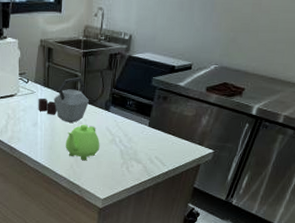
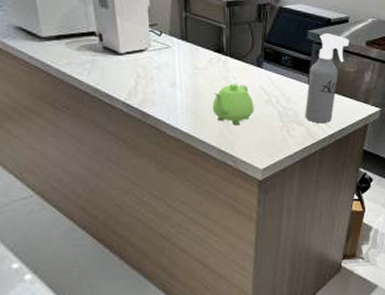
kettle: present [38,77,89,123] -> none [175,30,237,81]
spray bottle: none [143,80,191,162] -> present [305,33,350,124]

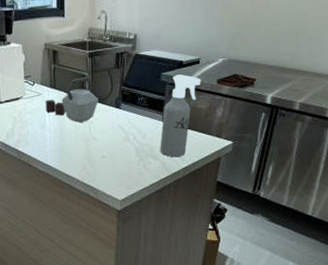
kettle: none [175,30,237,81] -> present [45,77,98,122]
teapot: present [212,83,254,126] -> none [76,123,113,161]

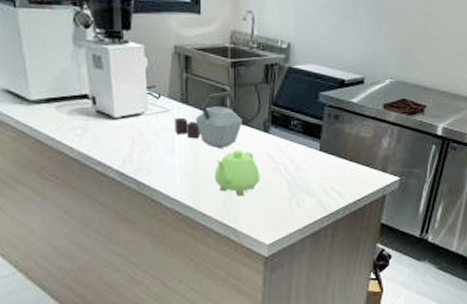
teapot: none [76,123,113,161] -> present [214,149,260,196]
spray bottle: present [160,74,201,157] -> none [316,95,366,194]

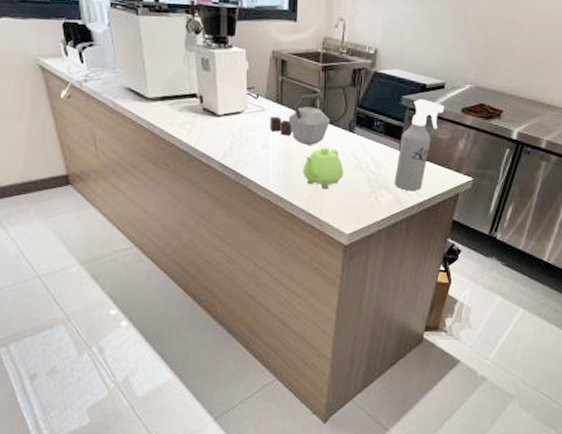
spray bottle: none [316,95,366,194] -> present [394,99,445,191]

